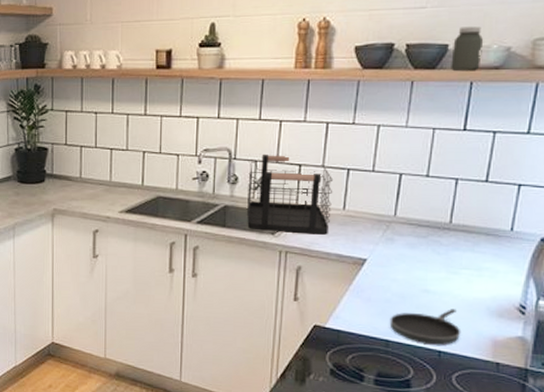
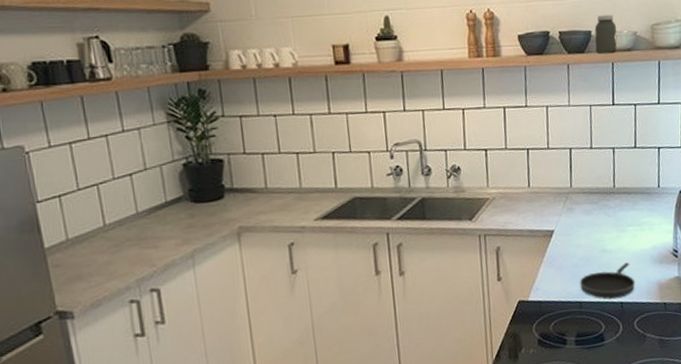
dish rack: present [247,154,334,235] -> none [440,142,519,219]

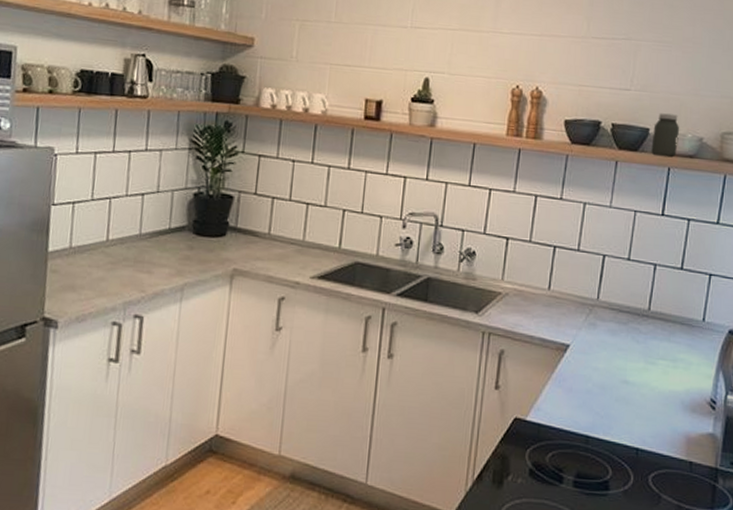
frying pan: present [579,262,635,298] -> none [590,402,658,442]

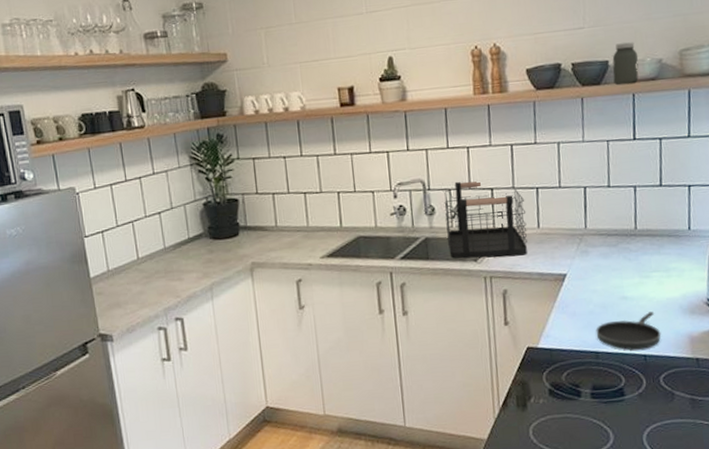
dish rack: none [450,223,540,316] -> present [444,181,527,260]
frying pan: none [590,402,658,442] -> present [595,311,661,350]

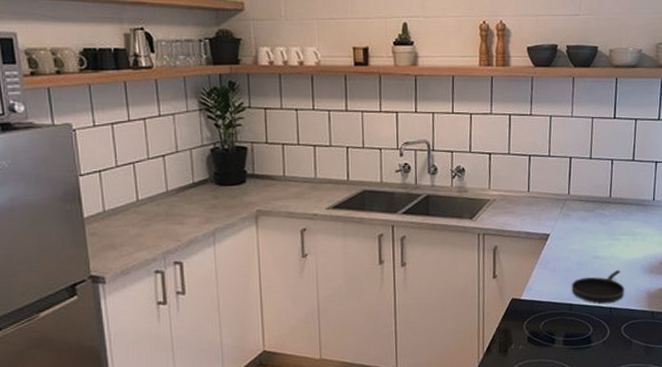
dish rack: present [444,181,527,260] -> none [446,144,519,217]
jar: present [612,42,639,86] -> none [600,32,623,70]

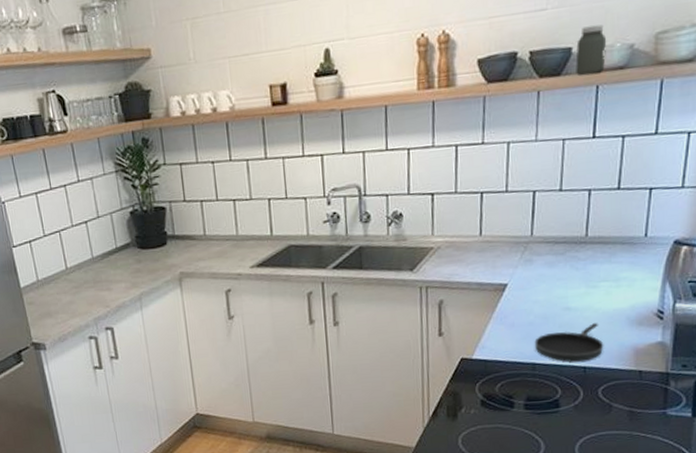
jar: none [600,32,623,70] -> present [575,24,607,77]

